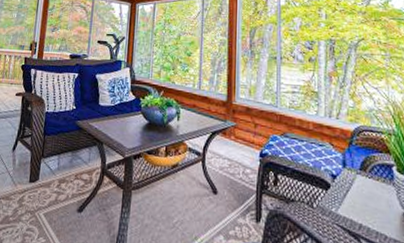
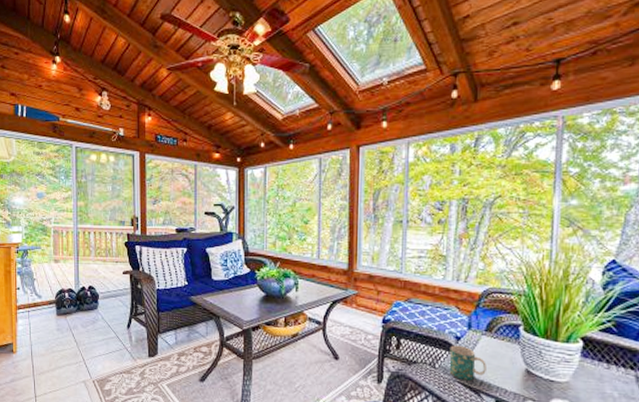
mug: none [326,183,364,224] -> present [449,345,486,381]

